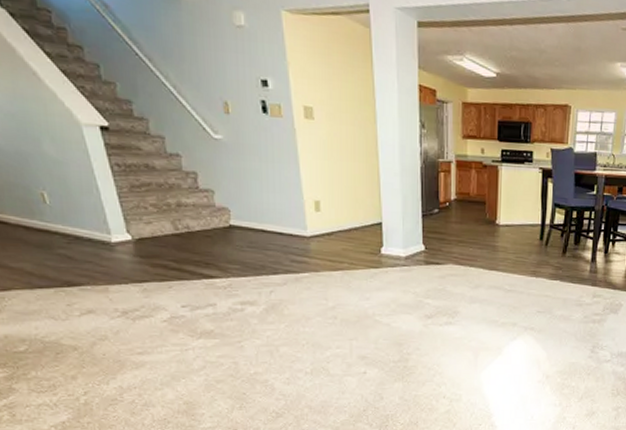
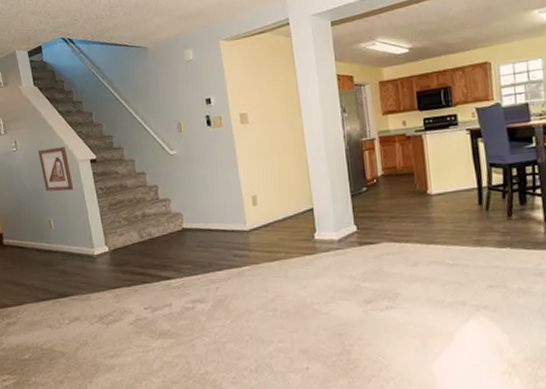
picture frame: none [15,99,77,161] -> present [38,147,74,192]

